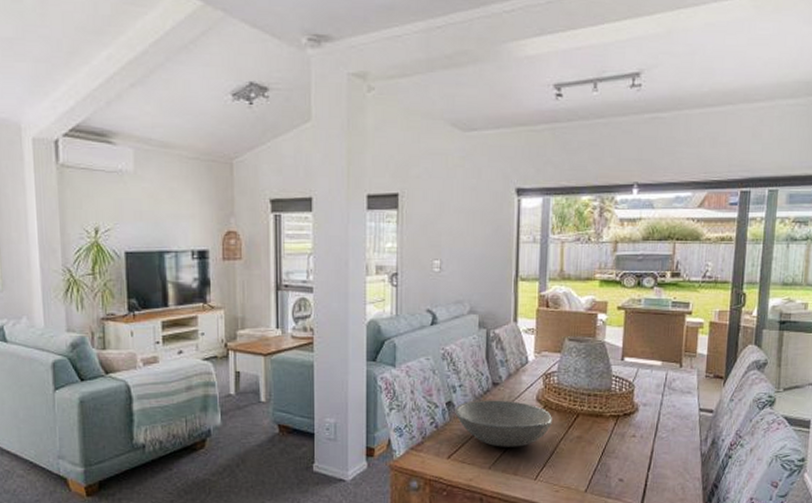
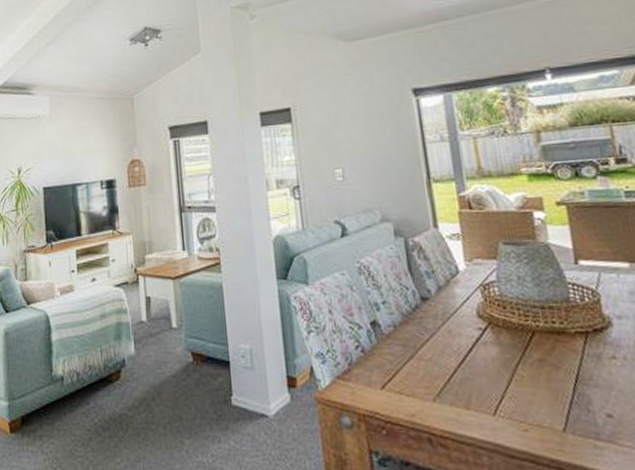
bowl: present [455,400,552,447] -> none [381,317,503,374]

